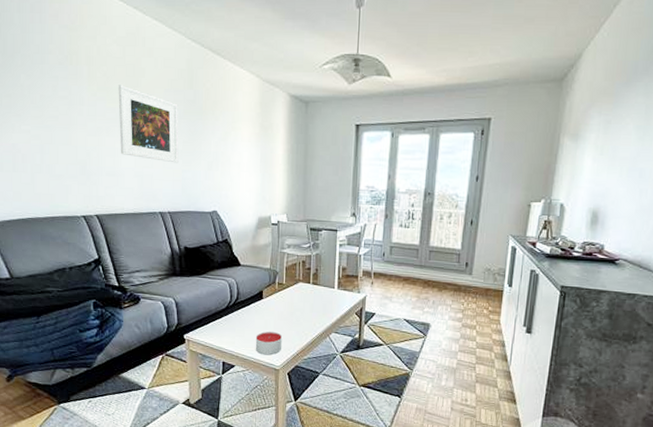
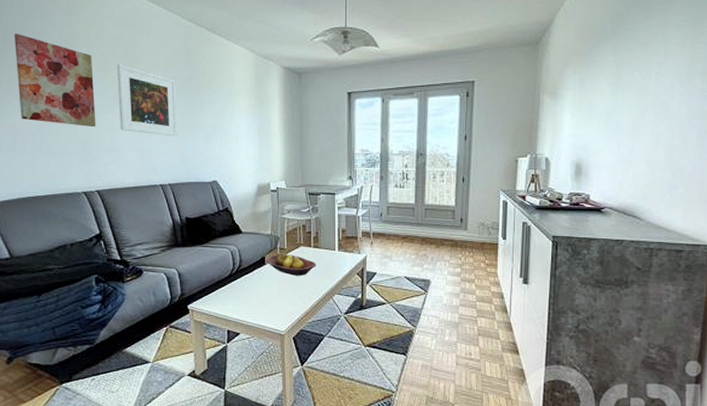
wall art: none [15,47,96,150] -> present [14,33,96,128]
candle: present [255,331,282,355] -> none [259,296,285,321]
fruit bowl: none [264,288,315,312] -> present [266,253,316,276]

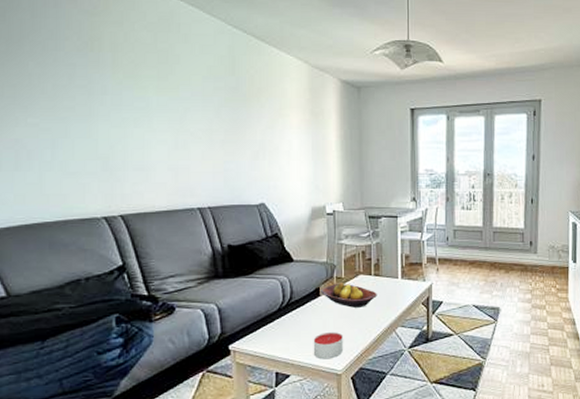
wall art: present [14,33,96,128] -> none [22,33,122,143]
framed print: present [117,64,178,137] -> none [148,72,220,154]
candle: none [259,296,285,321] -> present [313,331,343,360]

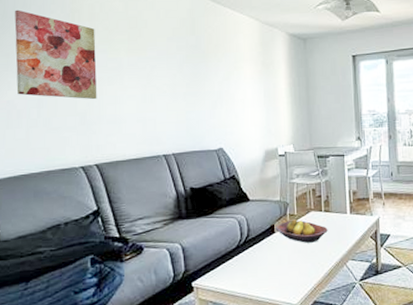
wall art: none [22,33,122,143] -> present [14,9,97,100]
candle: present [313,331,343,360] -> none [269,266,297,294]

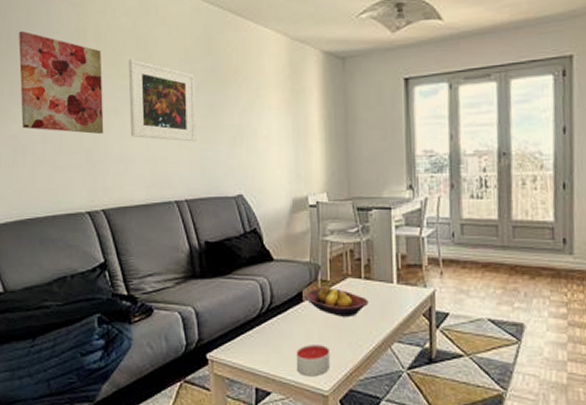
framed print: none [120,36,182,105] -> present [128,59,197,142]
candle: none [269,266,297,294] -> present [296,343,330,377]

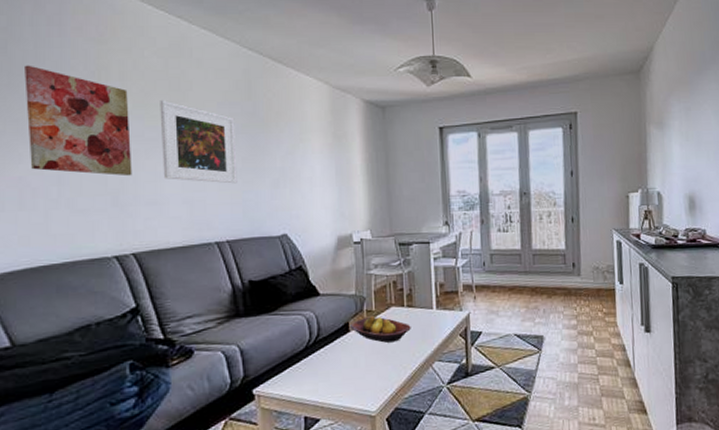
candle: present [296,343,330,377] -> none [343,369,376,401]

